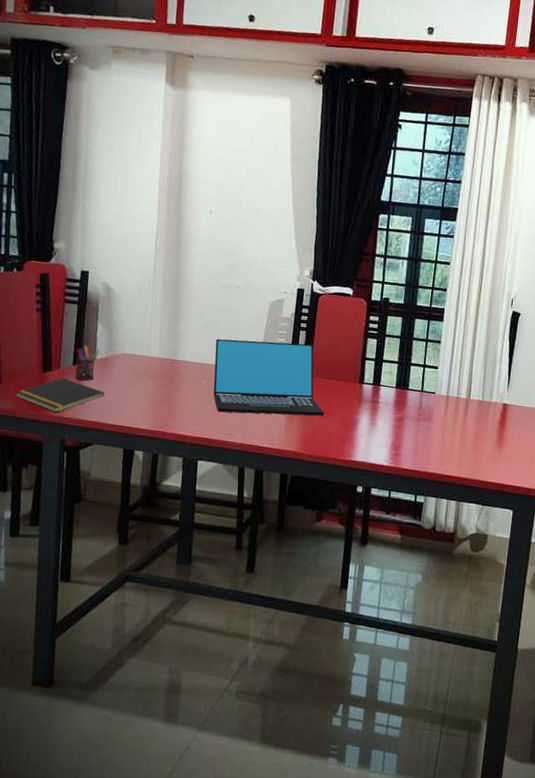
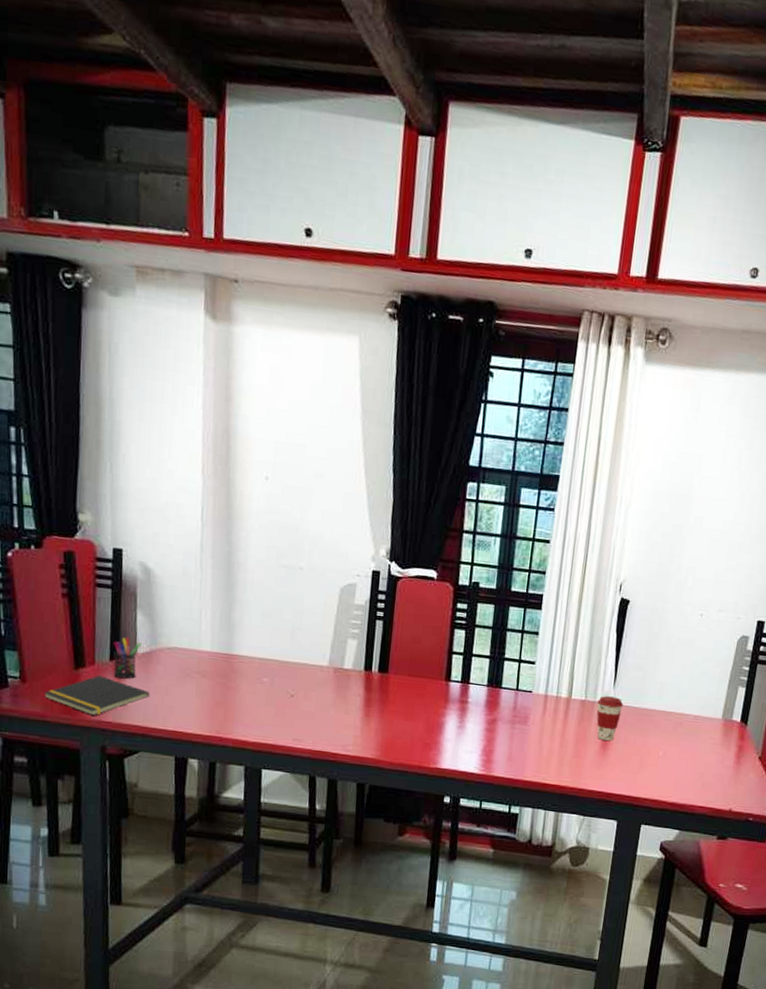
laptop: present [213,339,325,416] -> none [277,629,406,719]
coffee cup: none [492,397,517,437] -> present [596,696,624,741]

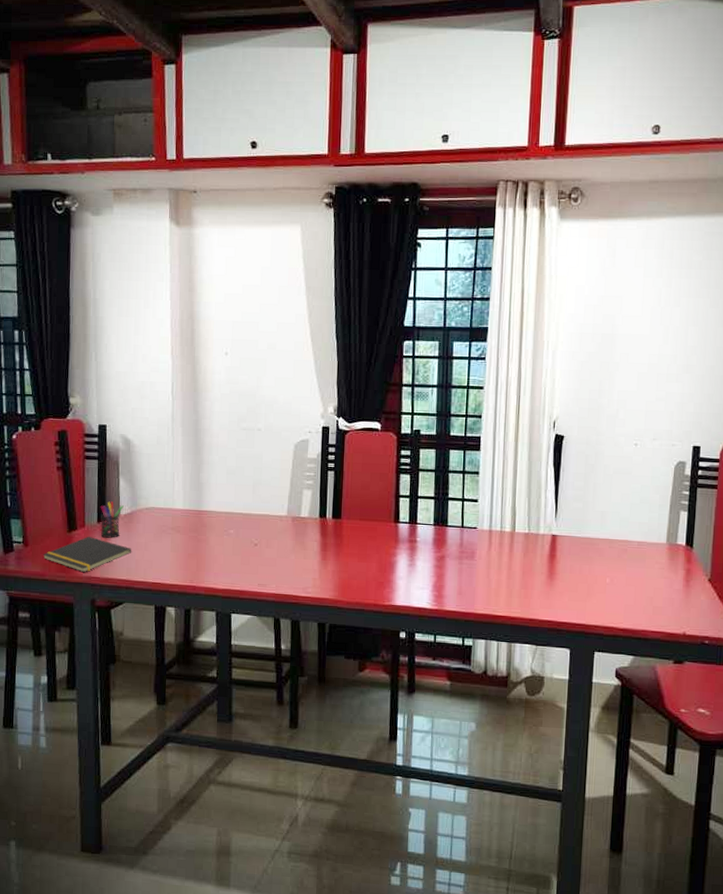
coffee cup: present [596,696,624,741] -> none [540,528,567,571]

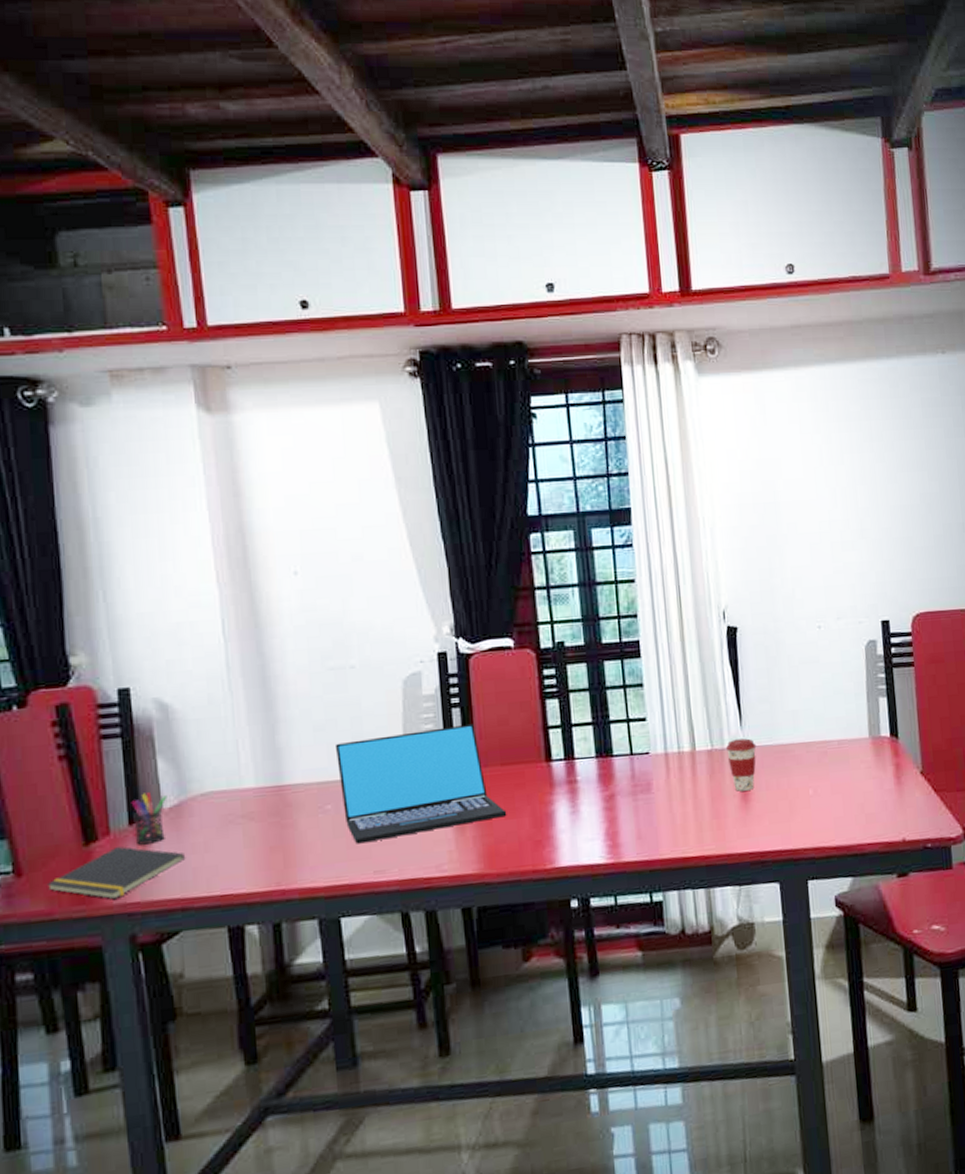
laptop: none [240,484,360,562] -> present [335,723,507,844]
coffee cup: none [540,528,567,571] -> present [725,738,757,791]

